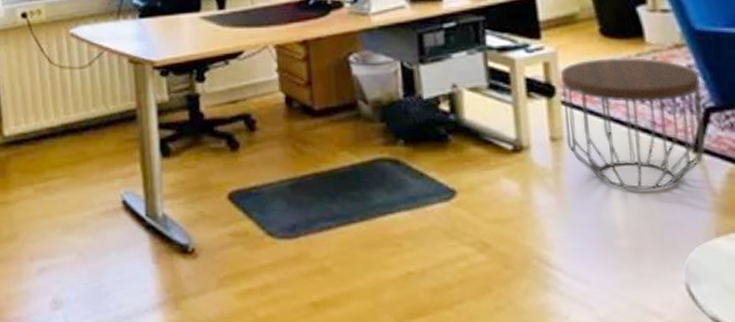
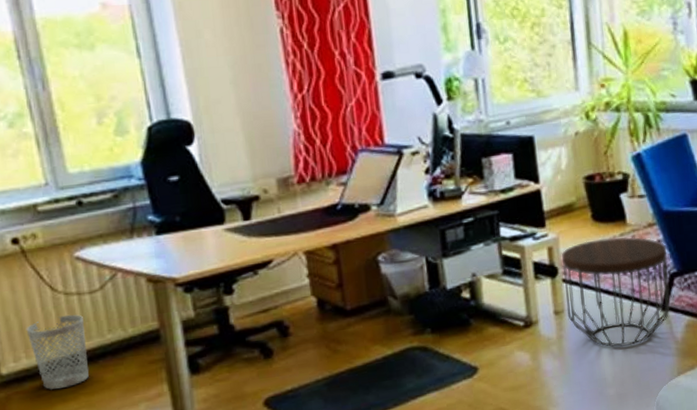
wastebasket: none [26,86,74,155] -> present [26,314,89,390]

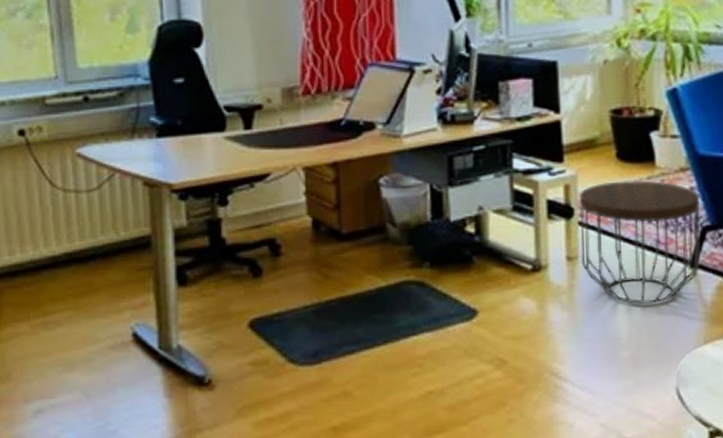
wastebasket: present [26,314,89,390] -> none [23,212,78,287]

